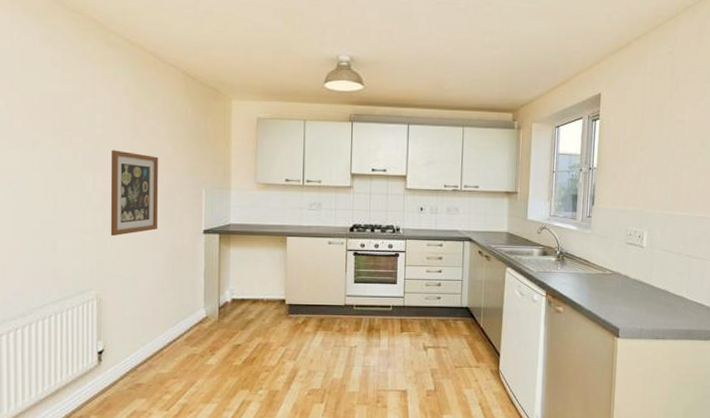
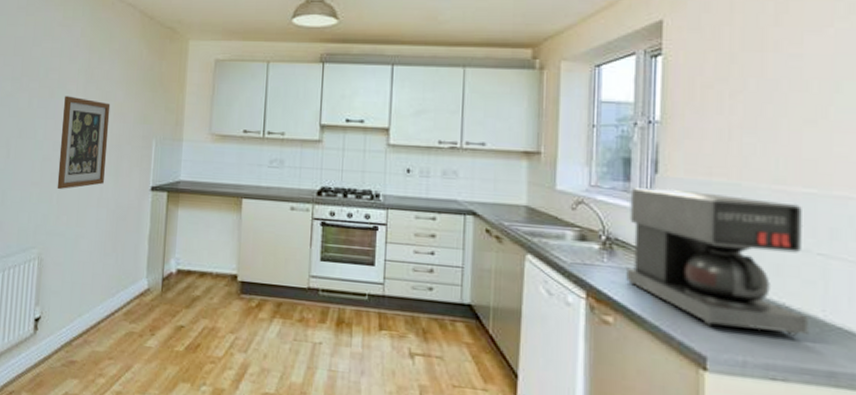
coffee maker: none [572,215,679,310] -> present [626,187,810,336]

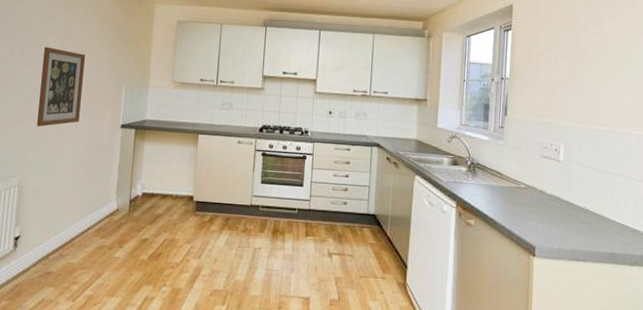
coffee maker: present [626,187,810,336] -> none [484,126,601,230]

